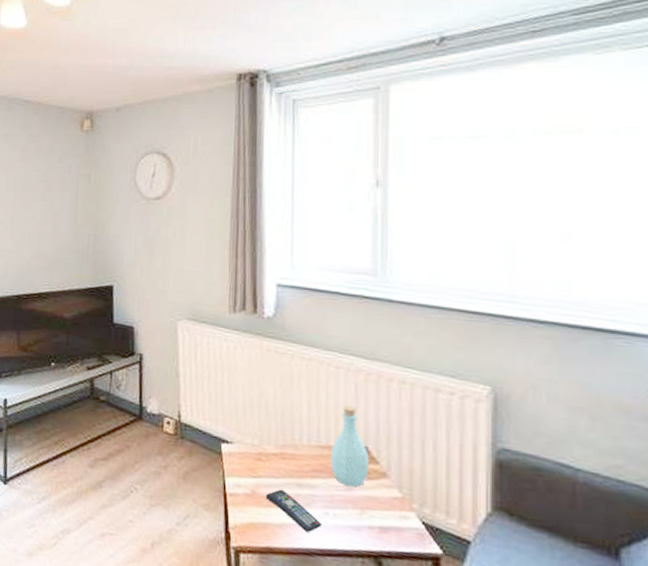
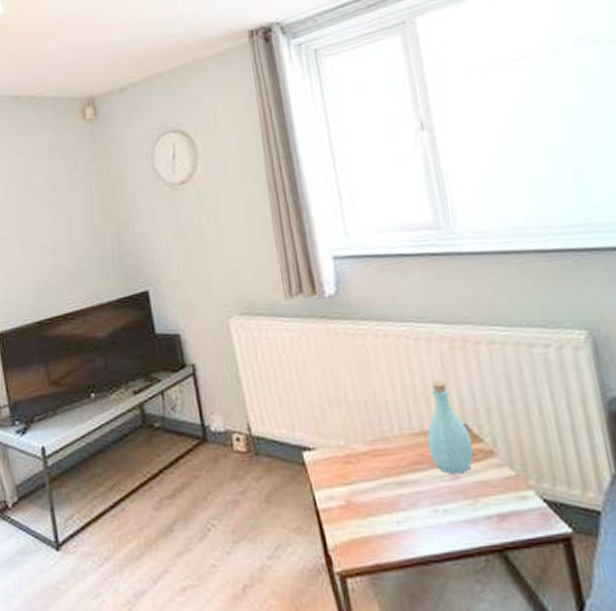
remote control: present [265,489,323,532] -> none [363,492,434,537]

